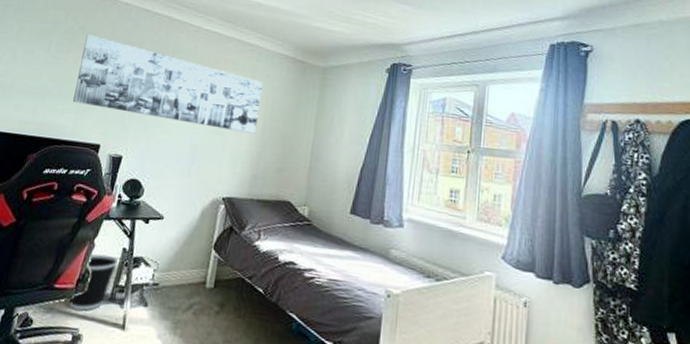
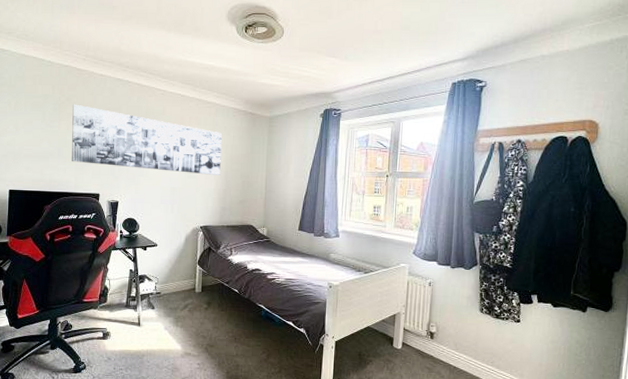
wastebasket: present [69,253,118,311] -> none [96,275,127,316]

